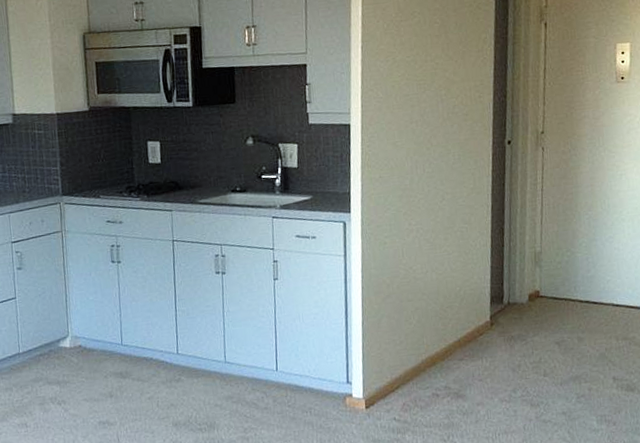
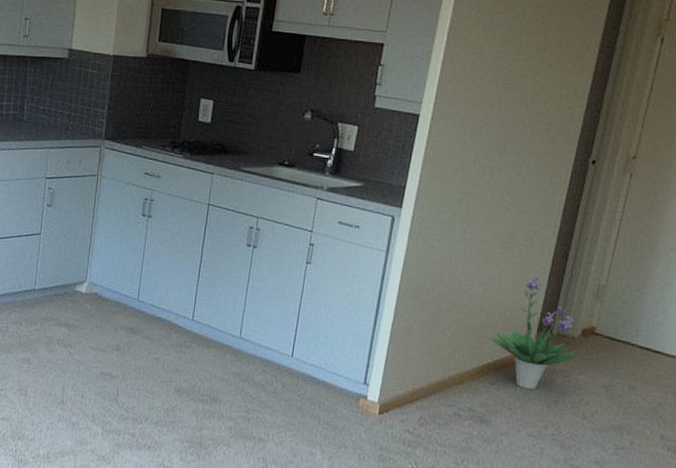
potted plant: none [450,253,534,359] -> present [489,274,583,389]

